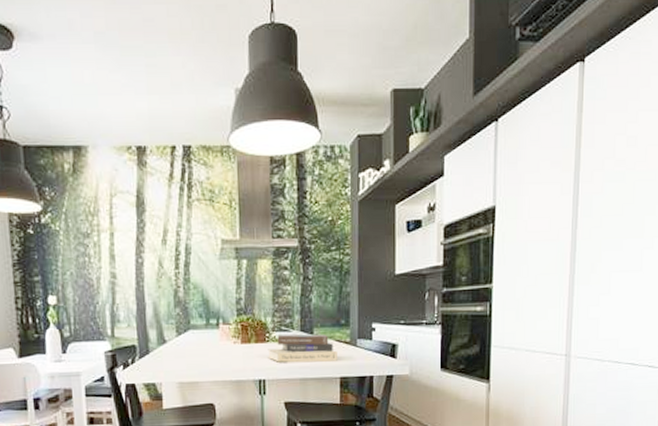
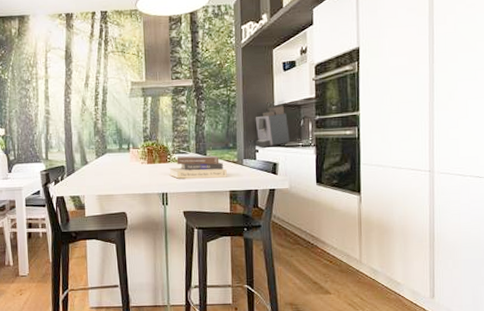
coffee machine: none [372,274,412,326] -> present [255,105,290,148]

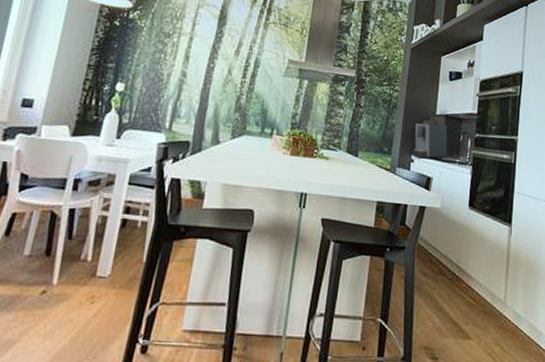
books: present [169,155,227,179] -> none [313,152,377,185]

